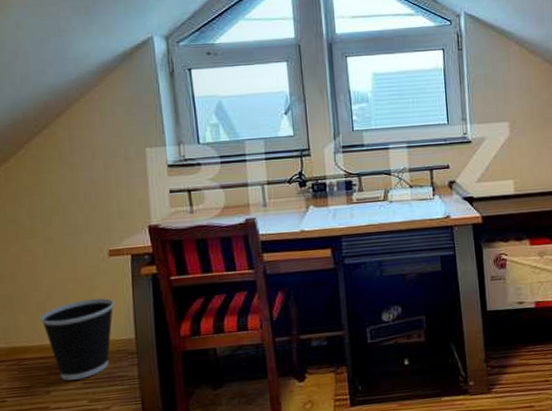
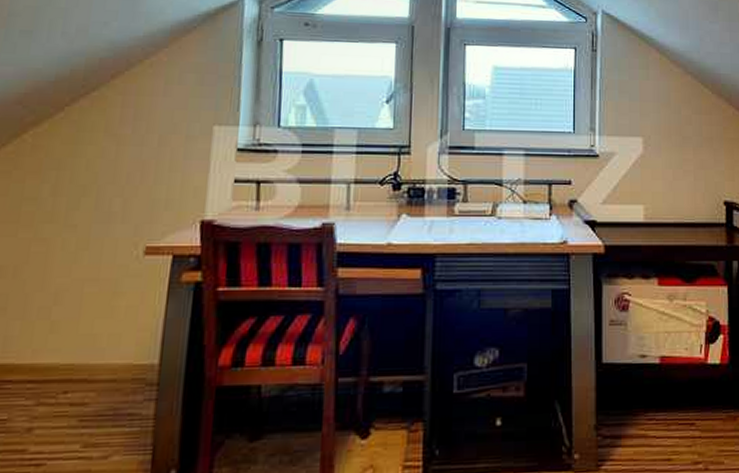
wastebasket: present [40,298,114,381] -> none [39,307,141,415]

